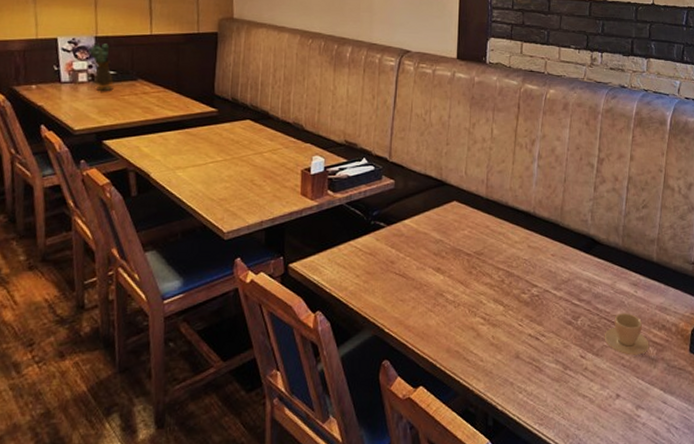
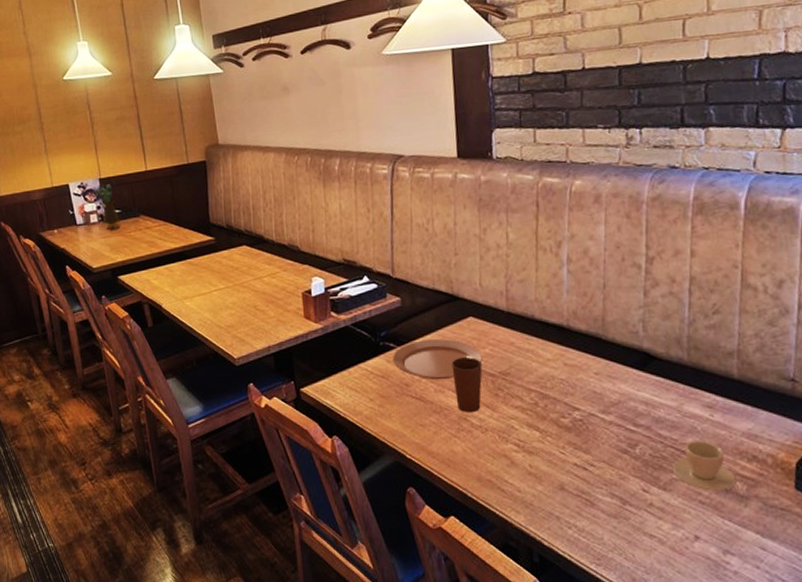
plate: none [382,220,462,258] -> present [393,339,483,380]
cup: none [434,237,460,289] -> present [451,356,482,413]

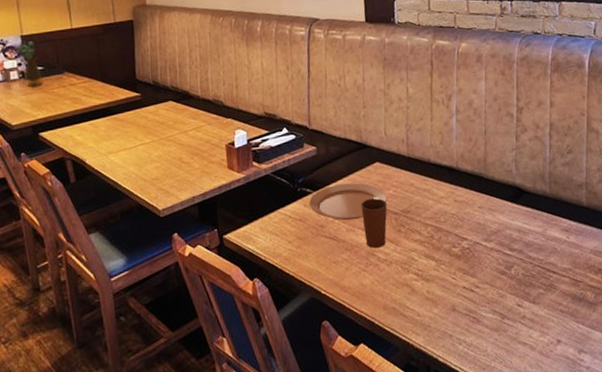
teacup: present [672,441,737,491] -> none [539,259,587,301]

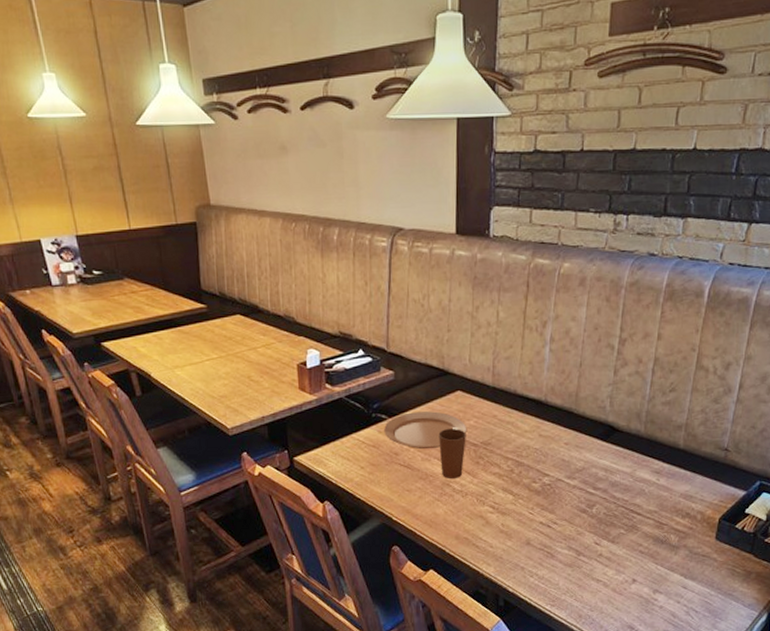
vase: present [16,40,43,87] -> none [72,240,102,292]

